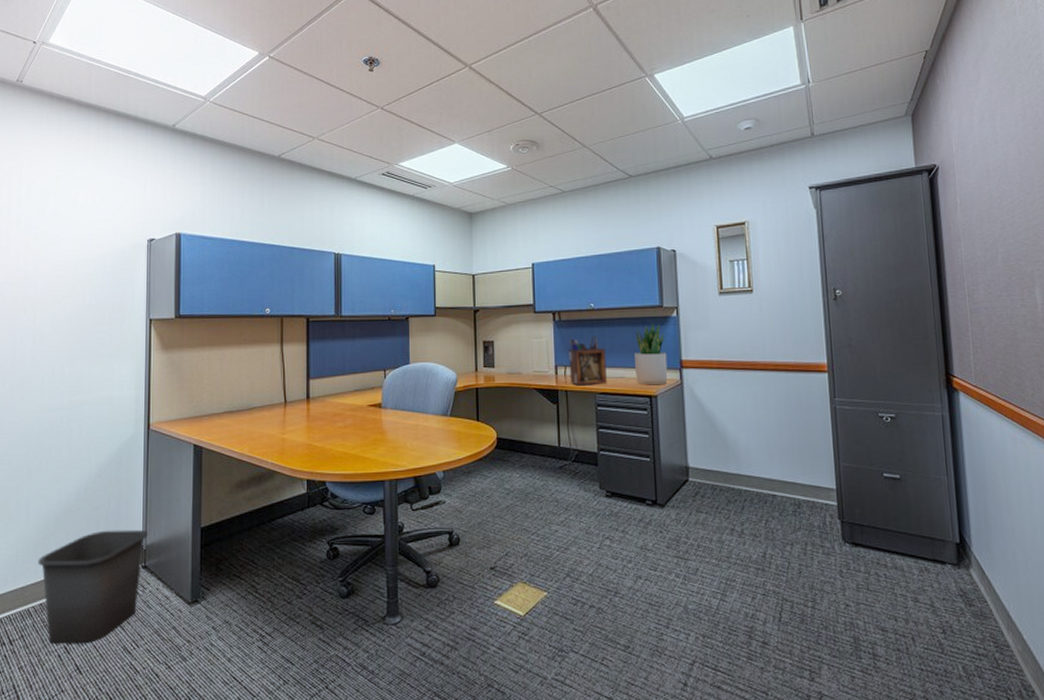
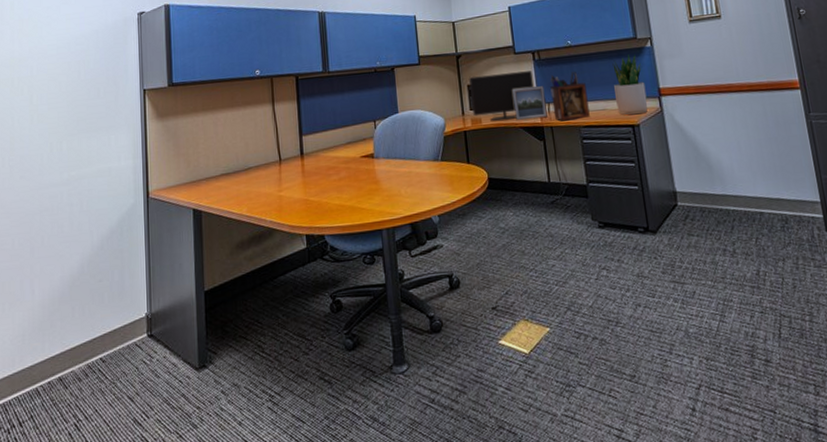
waste bin: present [37,529,148,645] -> none [44,298,153,422]
monitor: none [486,331,551,381] -> present [469,71,534,122]
picture frame: none [529,348,564,382] -> present [512,86,549,121]

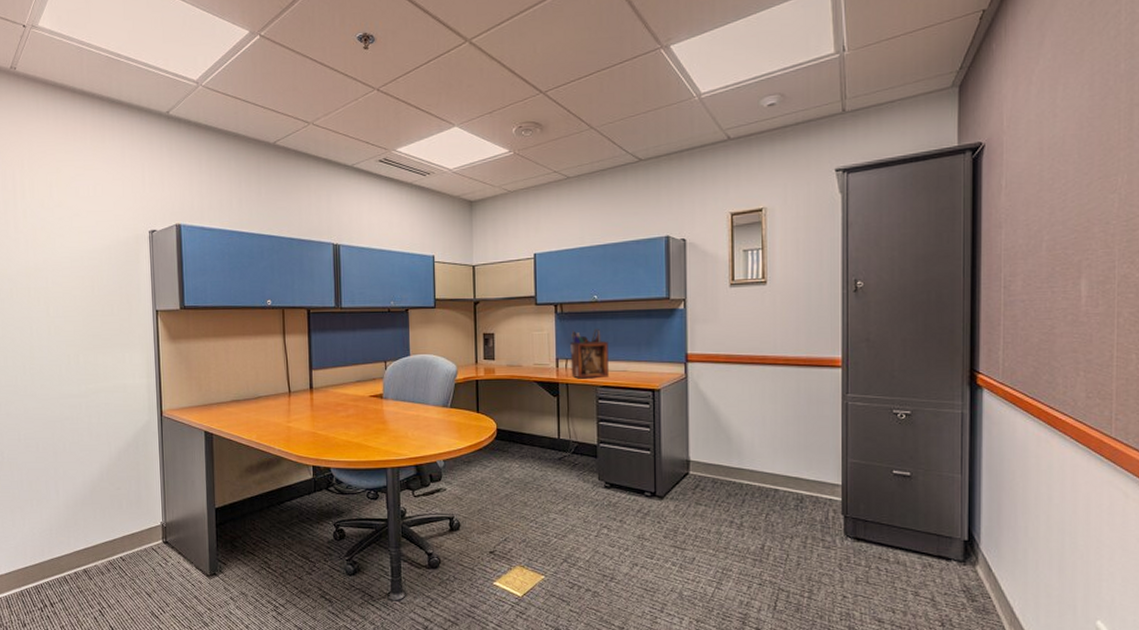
monitor: present [469,71,534,122] -> none [486,324,553,374]
picture frame: present [512,86,549,121] -> none [530,341,565,375]
planter: present [612,54,648,116] -> none [637,315,672,379]

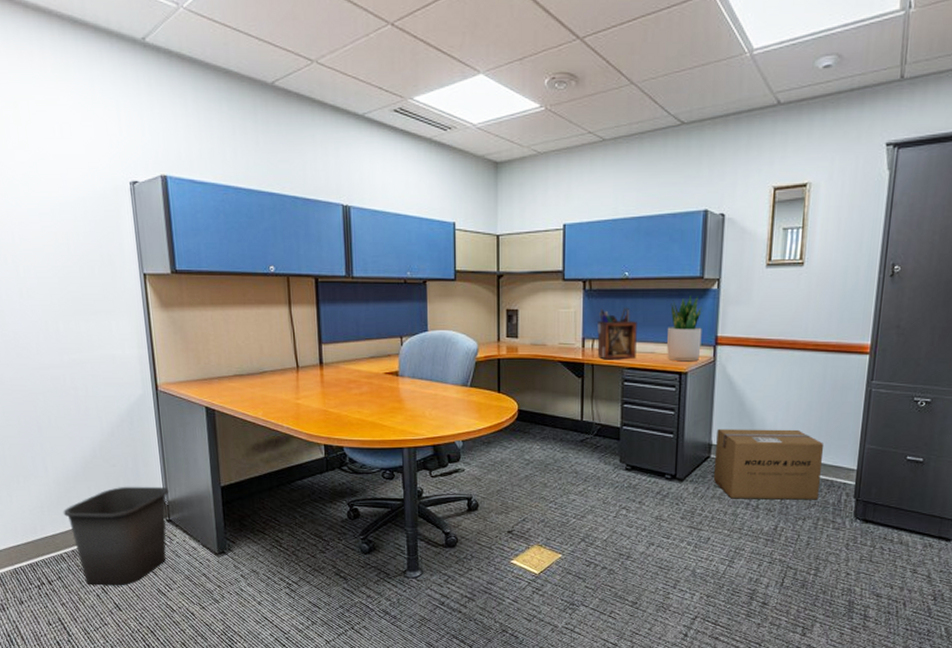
waste bin: none [69,508,168,609] -> present [63,486,169,586]
planter: none [637,315,672,379] -> present [666,296,703,362]
box: none [694,444,805,517] -> present [714,428,824,500]

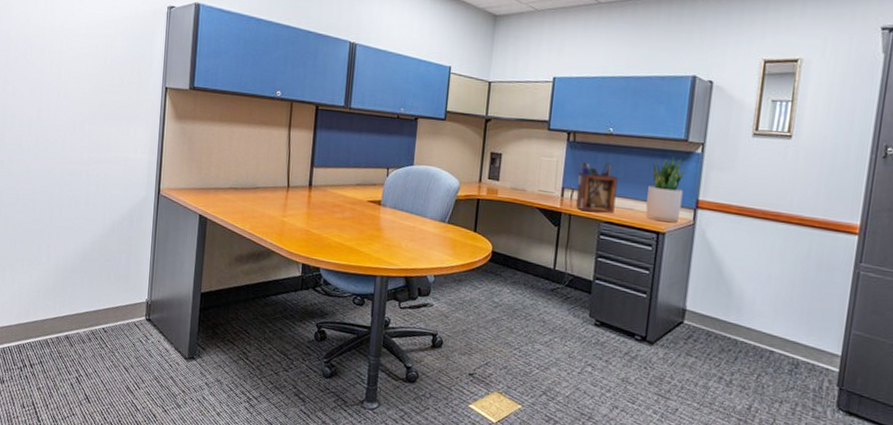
waste bin: present [63,486,169,586] -> none [56,281,154,378]
box: present [714,428,824,500] -> none [686,294,806,383]

